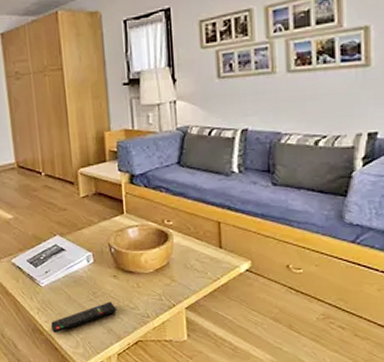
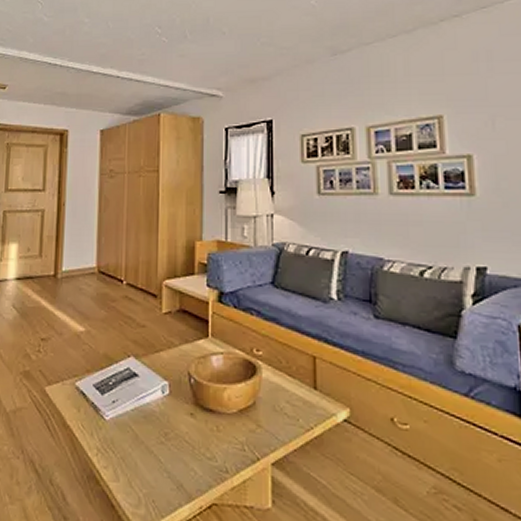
remote control: present [51,301,118,333] -> none [111,447,191,485]

